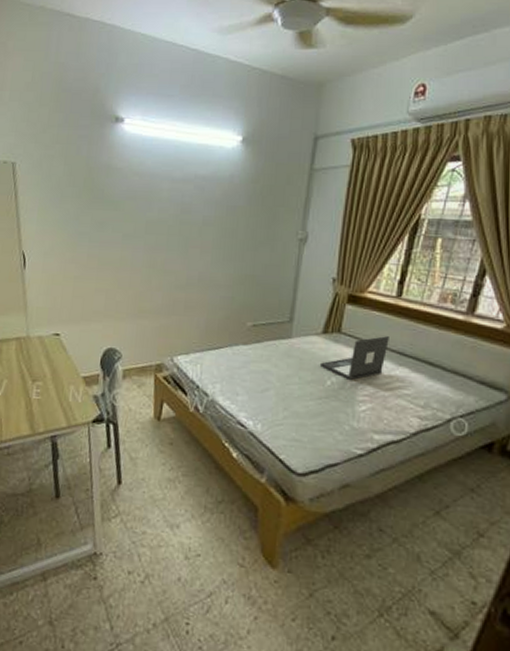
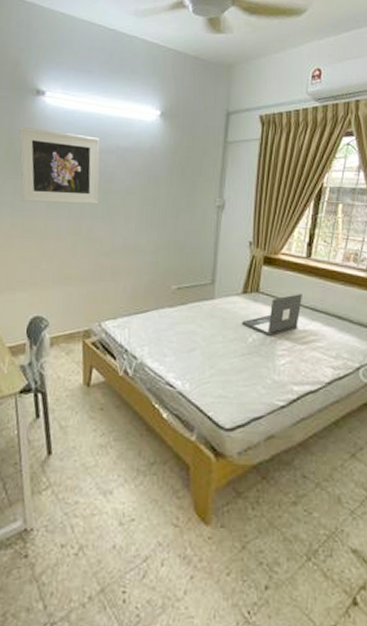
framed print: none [97,155,178,236] -> present [19,126,100,204]

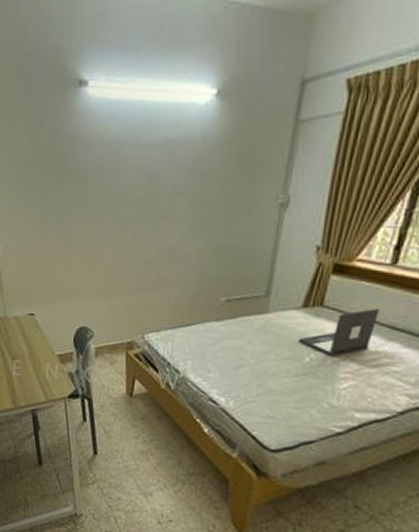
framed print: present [19,126,100,204] -> none [62,125,147,209]

